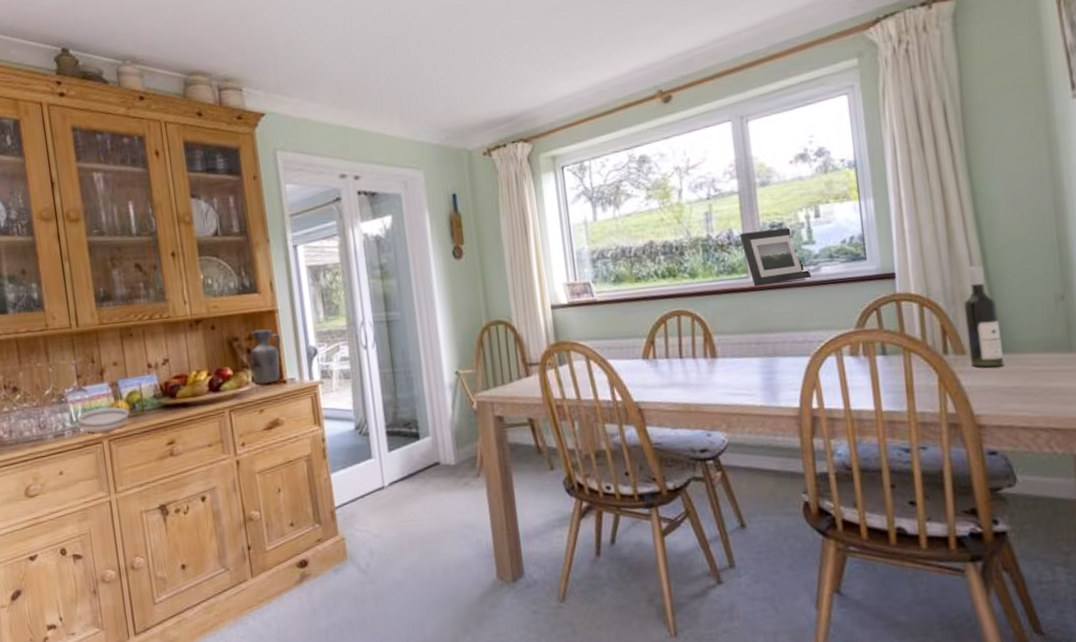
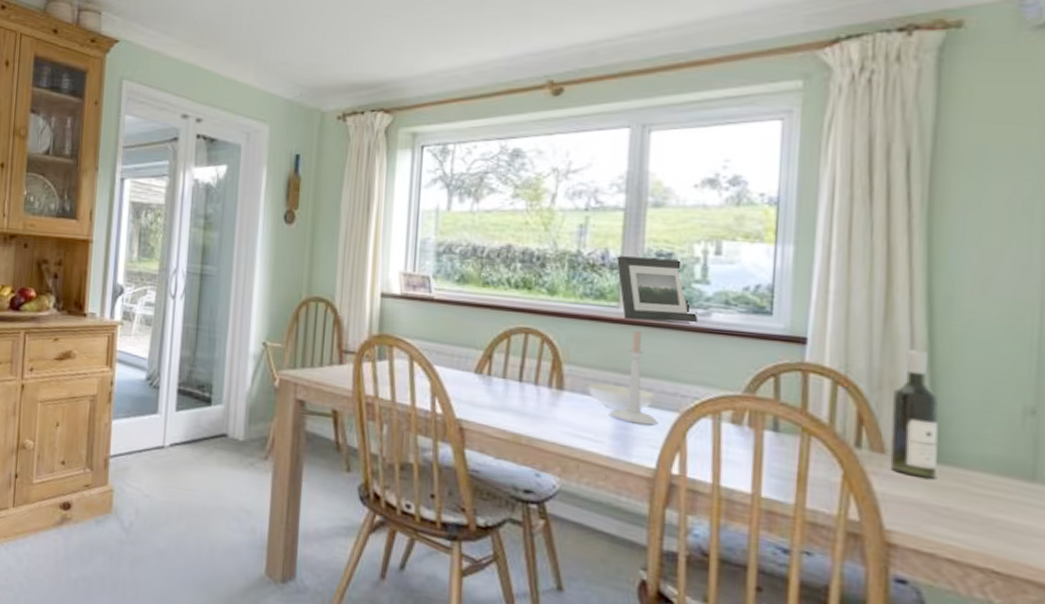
ceramic jug: present [250,329,281,384] -> none [55,256,90,313]
bowl: none [734,343,789,366] -> present [586,383,655,411]
candlestick: none [756,295,795,374] -> present [609,331,658,426]

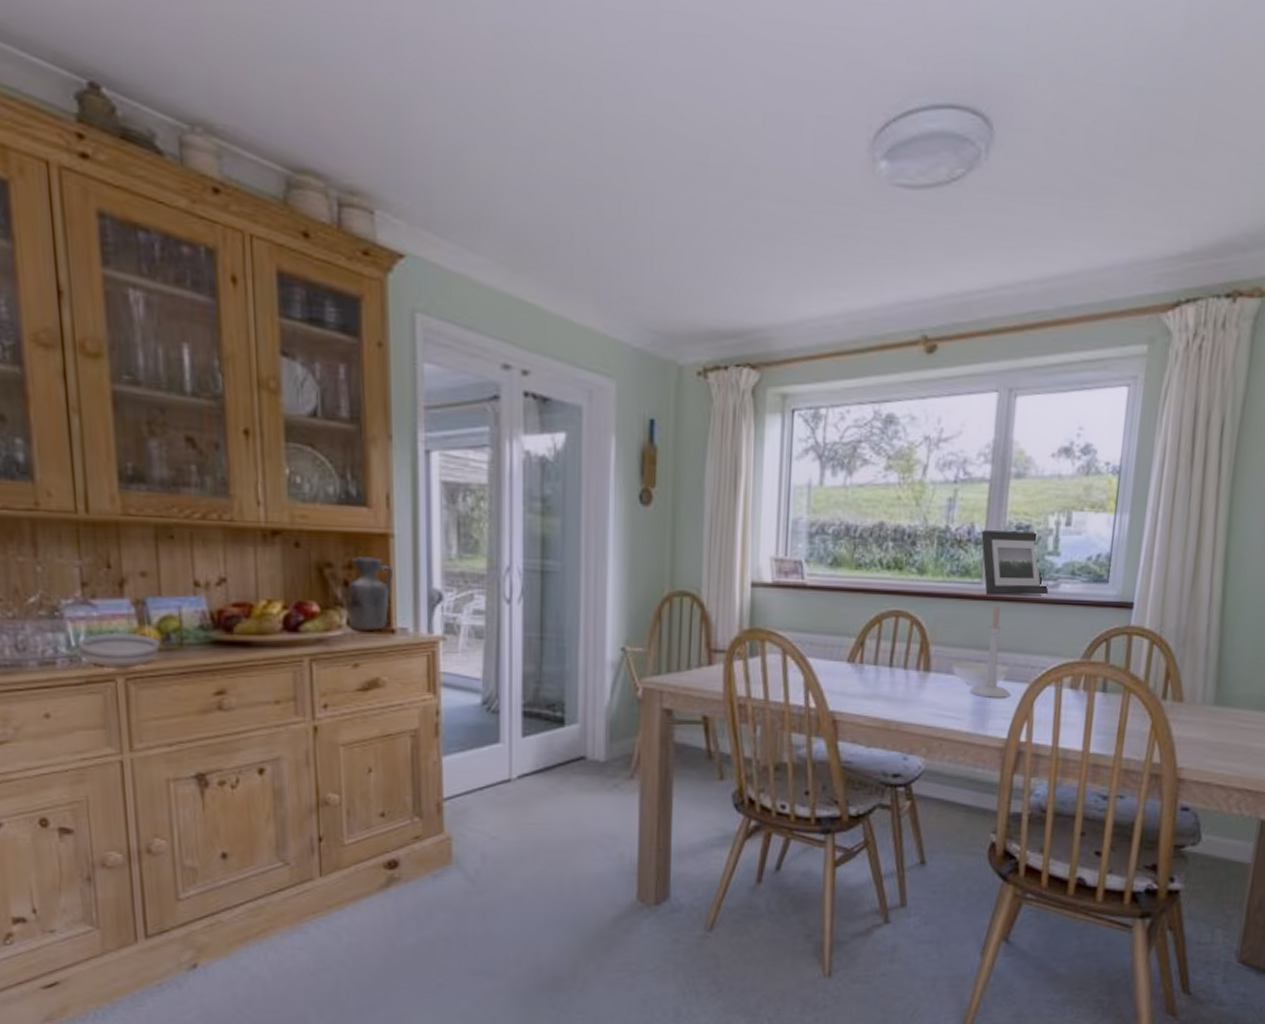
ceramic jug: none [55,256,90,313] -> present [347,557,394,630]
bottle: present [889,349,939,480] -> none [1185,607,1224,721]

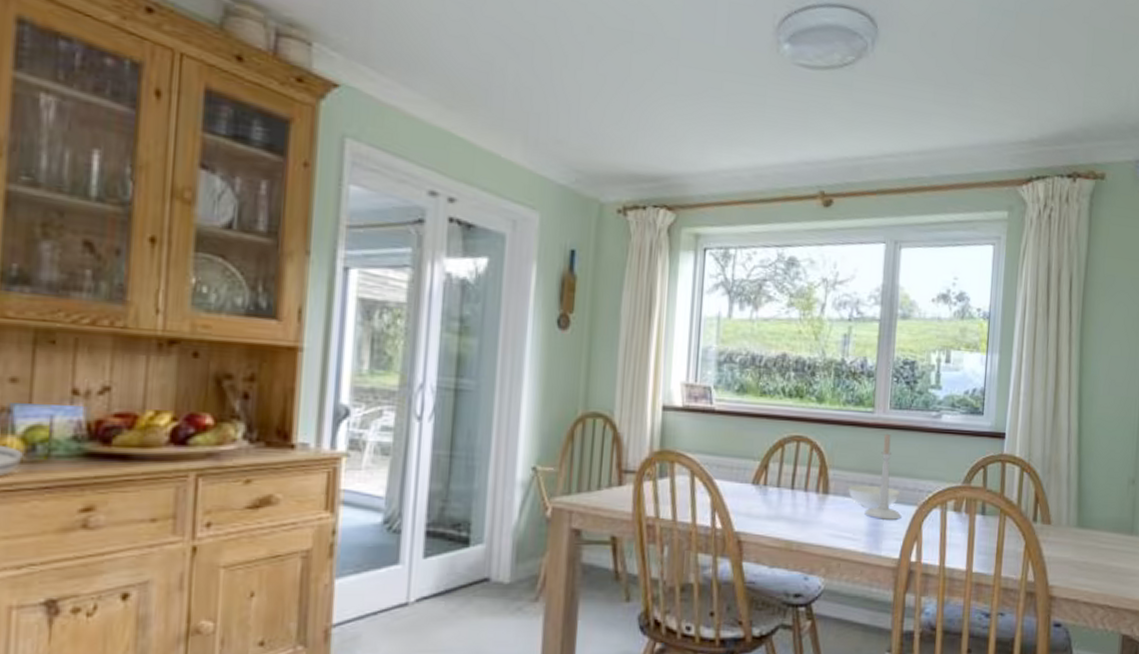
ceramic jug: present [347,557,394,630] -> none [245,369,300,445]
picture frame: present [981,530,1049,596] -> none [873,364,933,425]

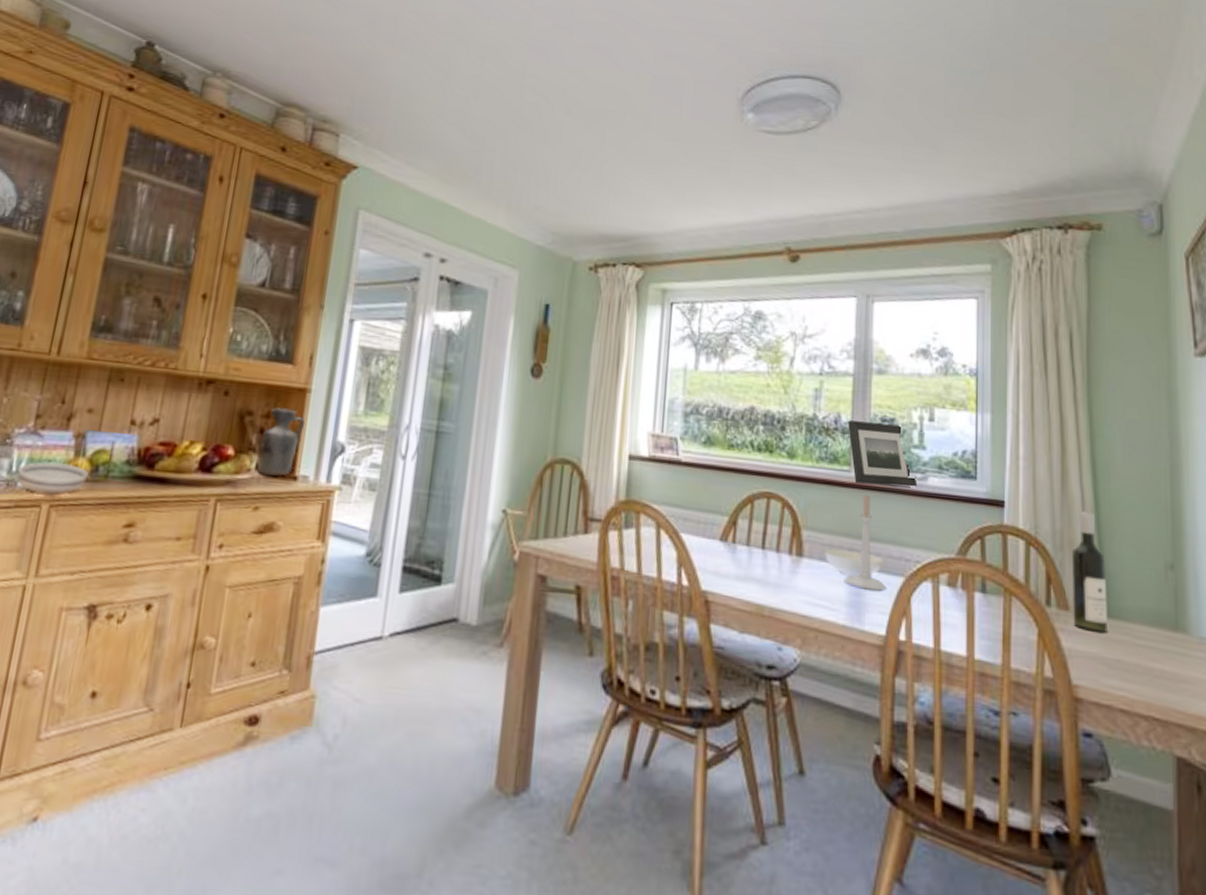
ceramic jug: none [245,369,300,445] -> present [257,407,306,476]
picture frame: none [873,364,933,425] -> present [848,420,918,487]
bottle: none [1053,438,1083,542] -> present [1072,511,1107,634]

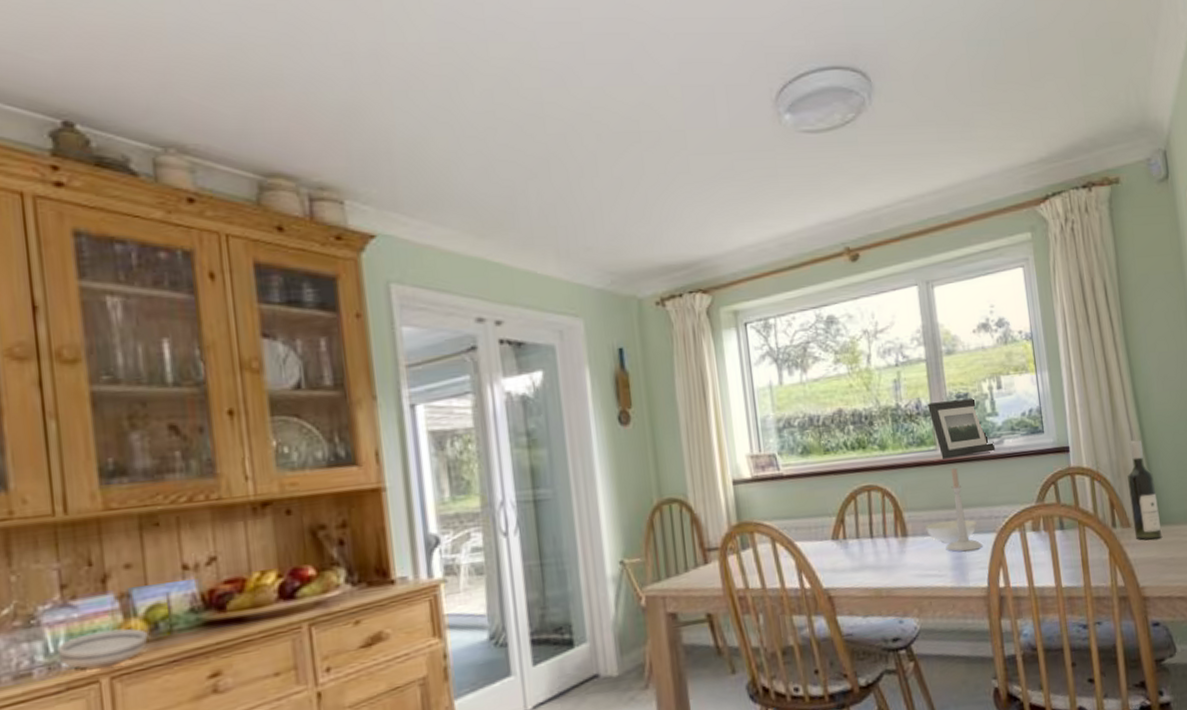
ceramic jug: present [257,407,306,476] -> none [342,513,389,587]

